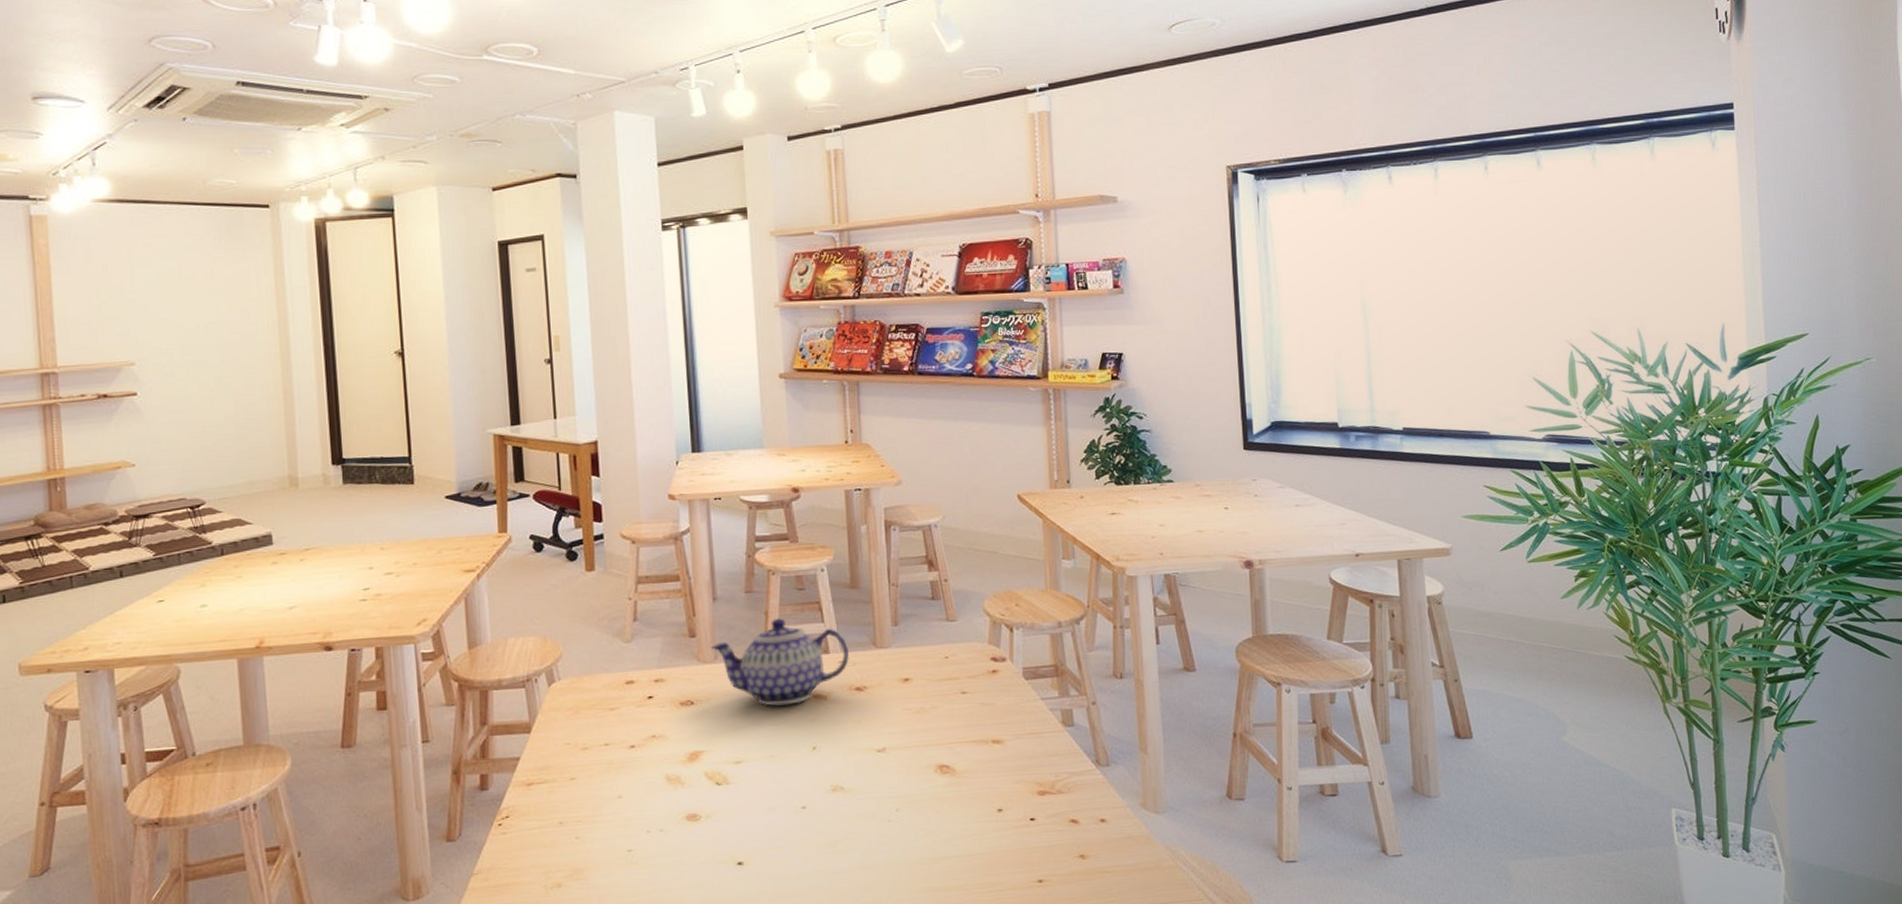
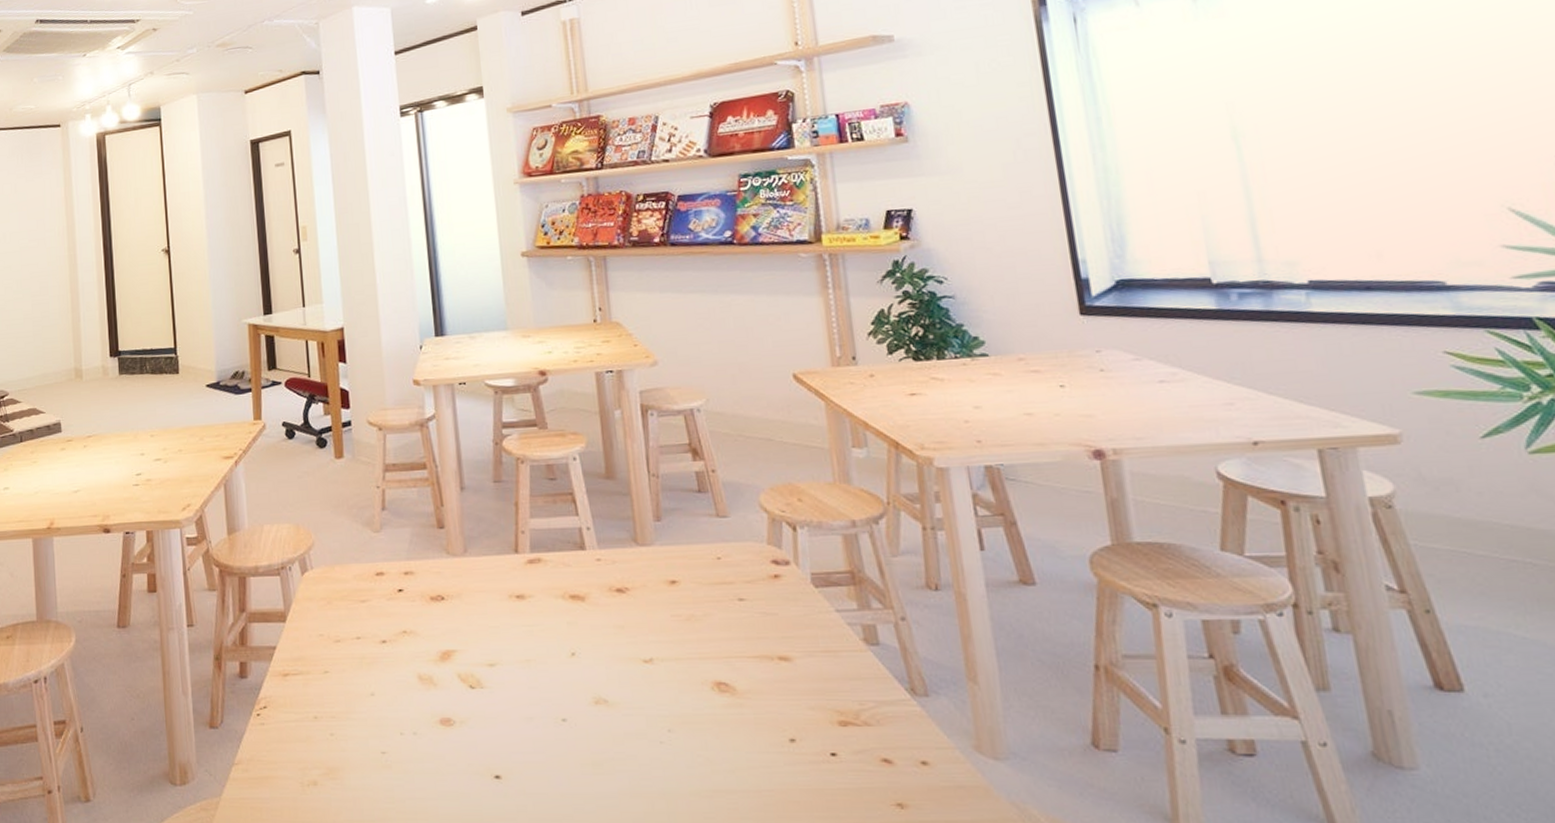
teapot: present [710,618,849,706] -> none [459,510,608,605]

